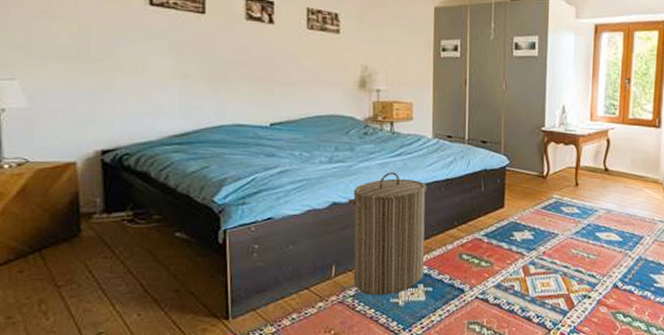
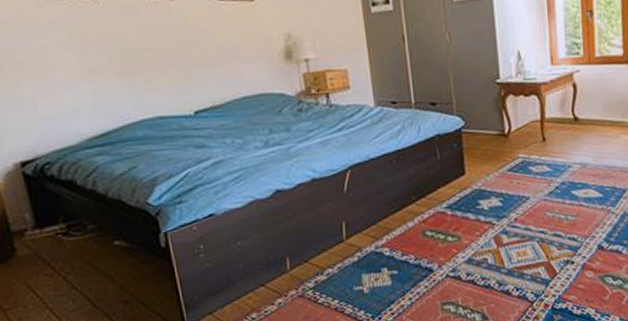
laundry hamper: present [348,172,427,296] -> none [292,149,387,285]

